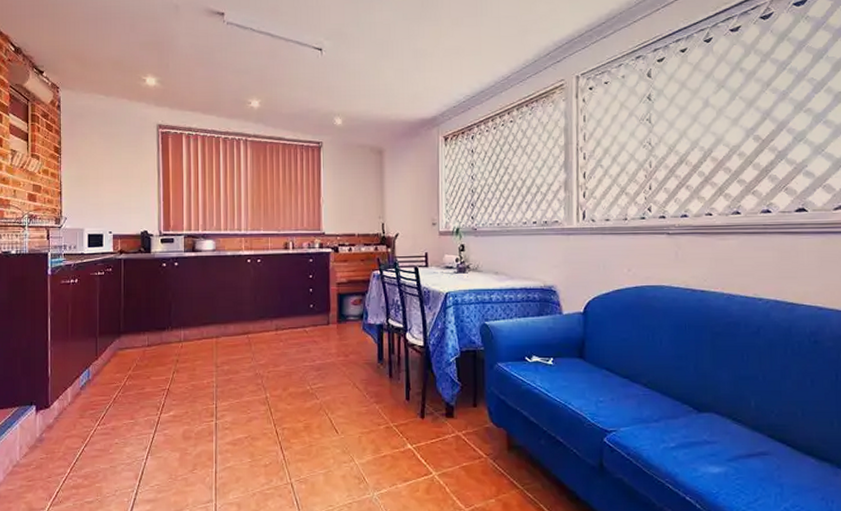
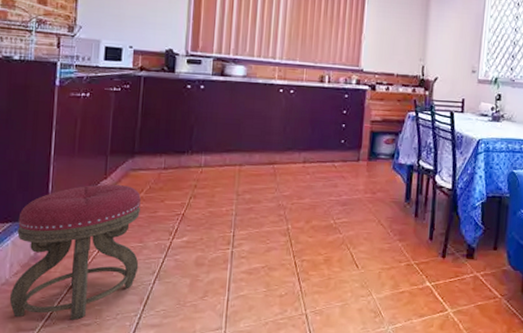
stool: none [22,364,132,499] -> present [10,184,141,321]

